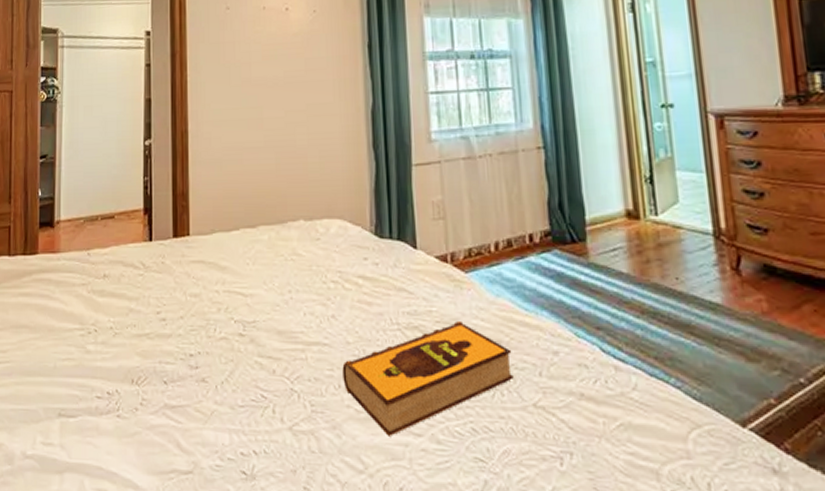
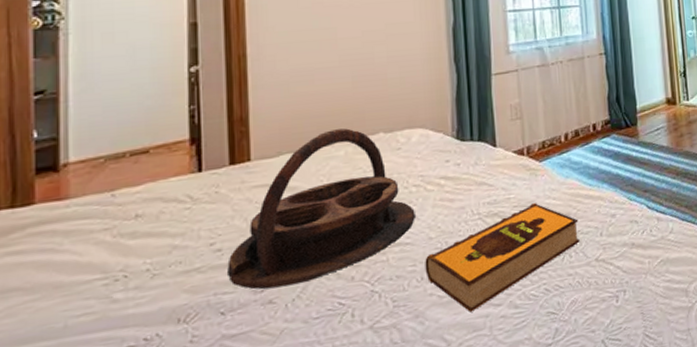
serving tray: none [170,212,333,367] -> present [227,128,415,289]

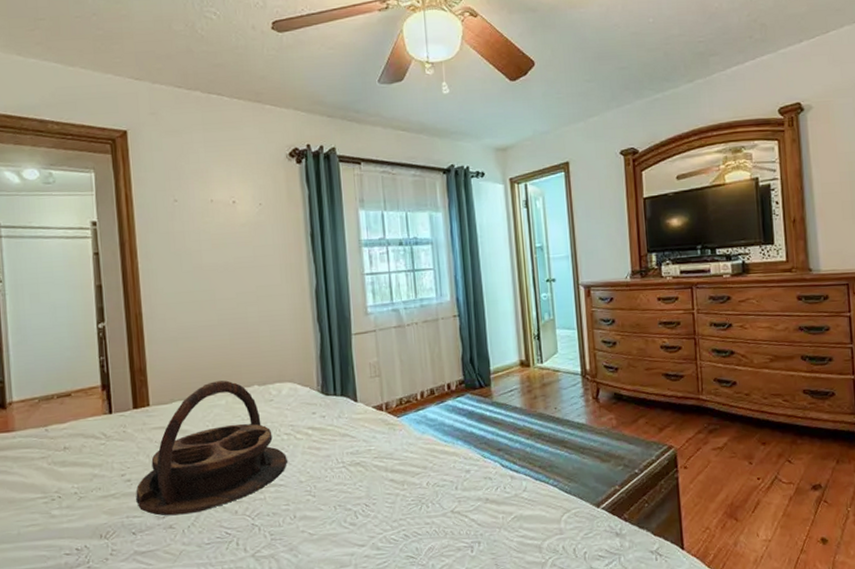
hardback book: present [425,203,580,312] -> none [296,455,436,550]

